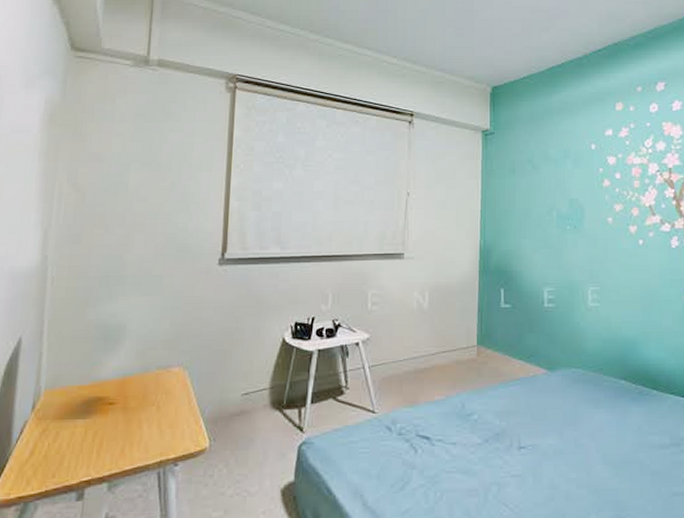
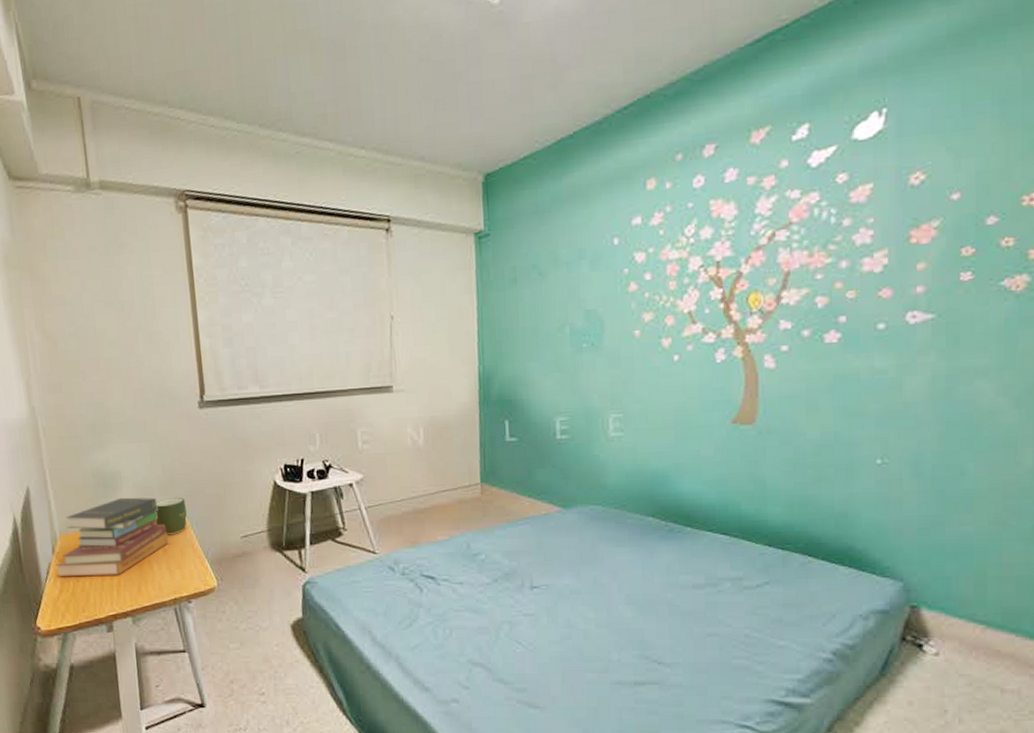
books: none [31,351,165,438] -> present [56,497,169,577]
mug: none [154,353,189,392] -> present [155,498,187,536]

